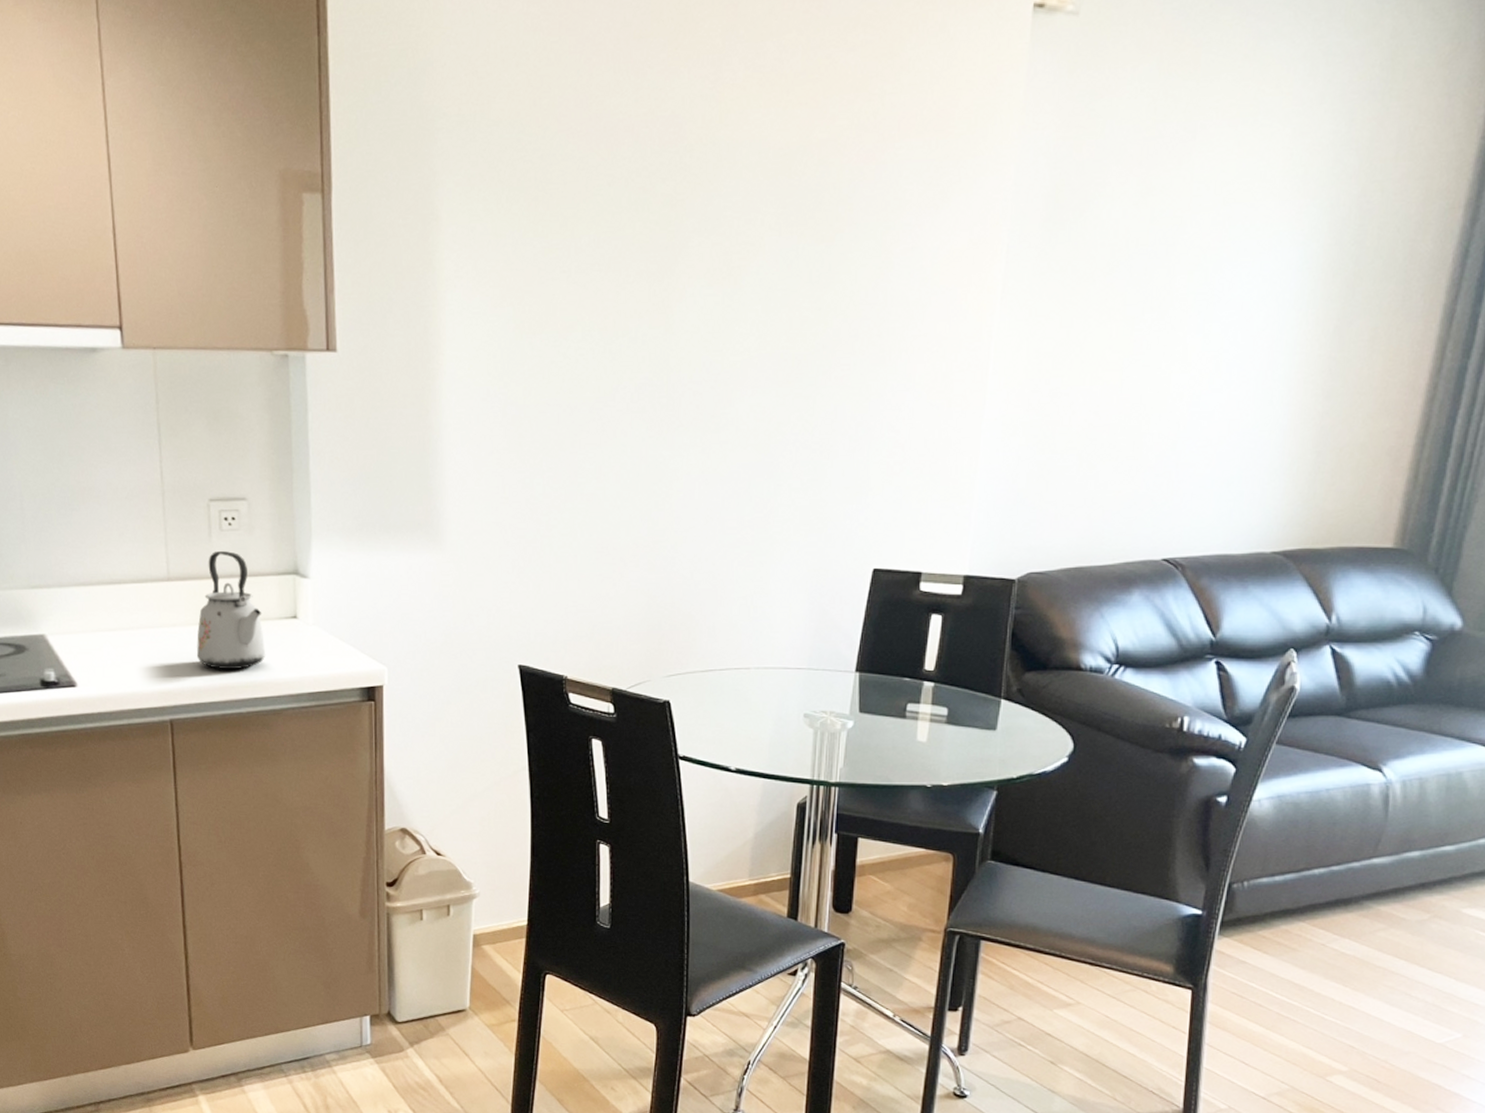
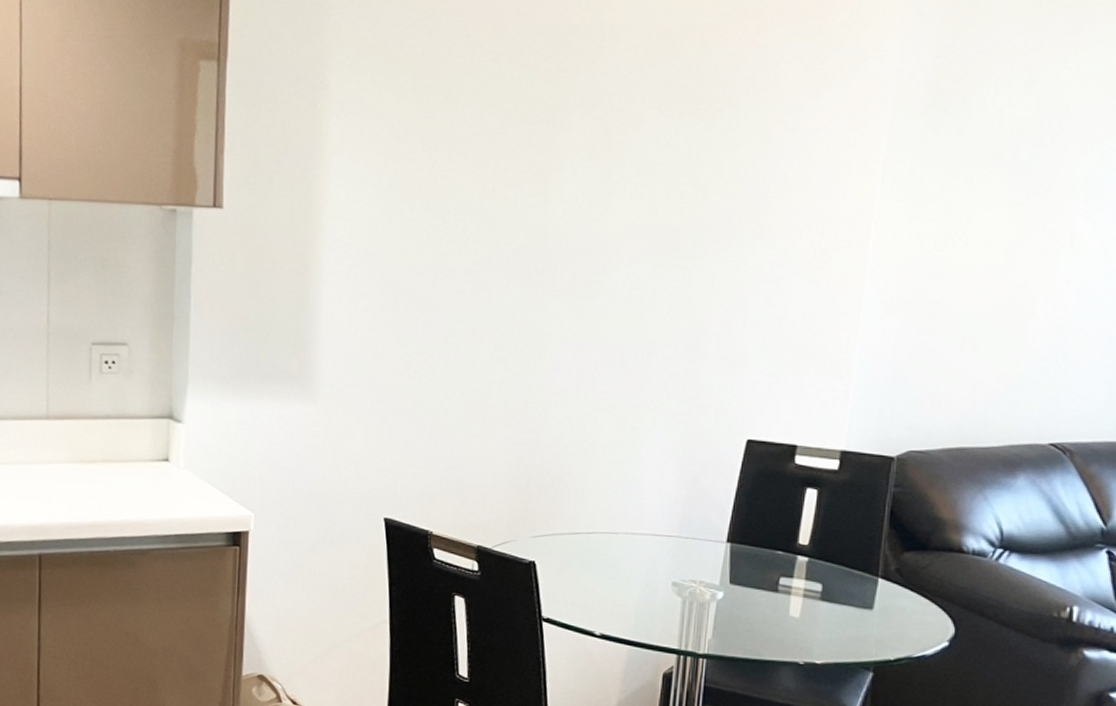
kettle: present [196,551,266,670] -> none [68,393,136,509]

